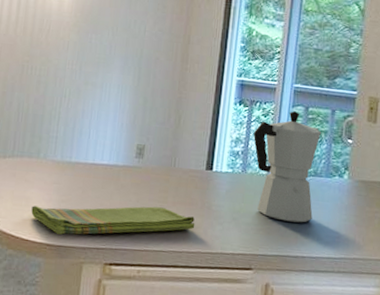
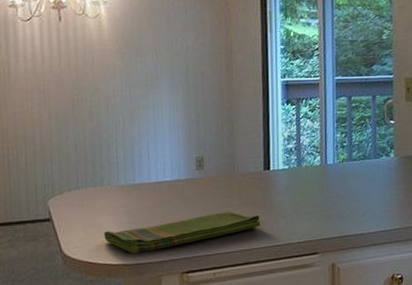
moka pot: present [253,111,321,223] -> none [303,102,366,205]

